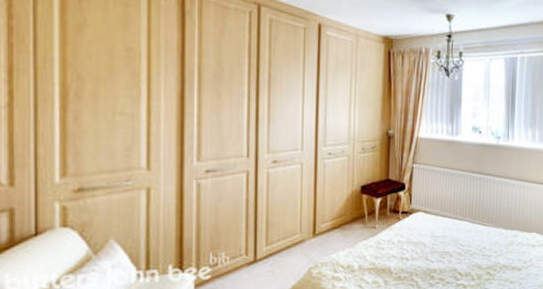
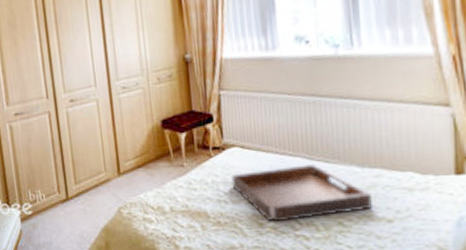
serving tray: none [414,226,510,274] -> present [231,163,372,222]

